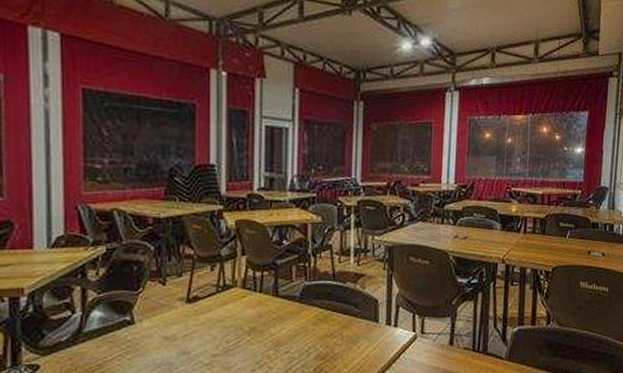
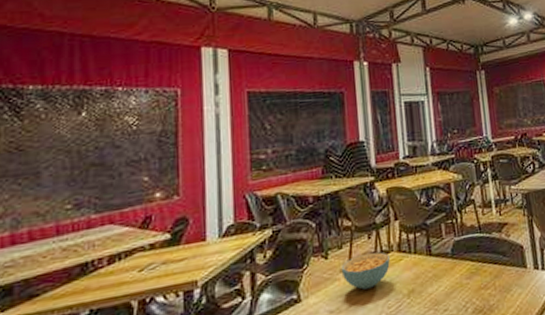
cereal bowl: none [179,284,232,321] -> present [341,252,390,290]

